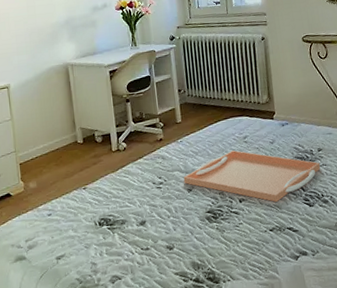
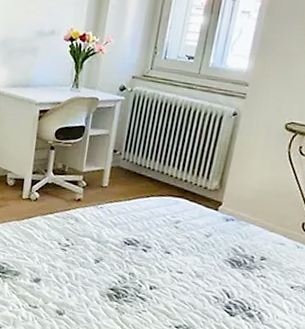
serving tray: present [183,150,321,202] -> none [92,232,259,300]

